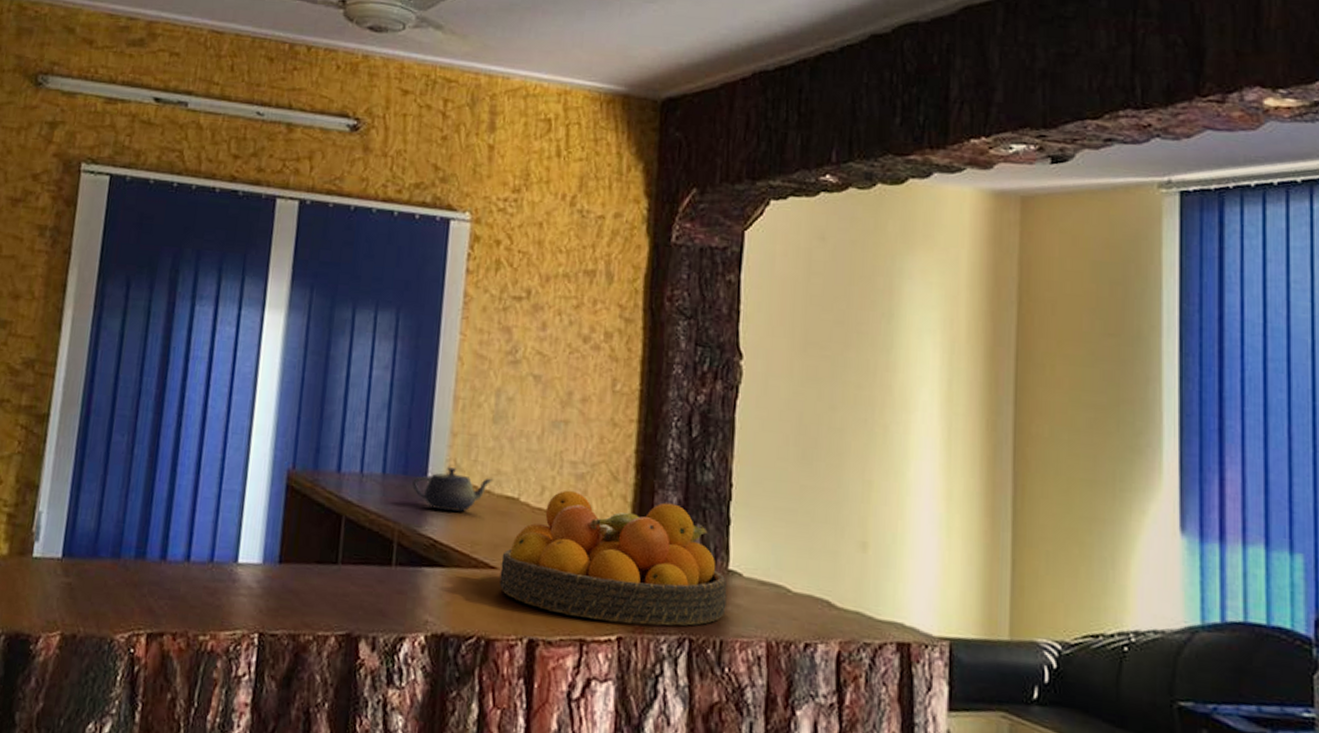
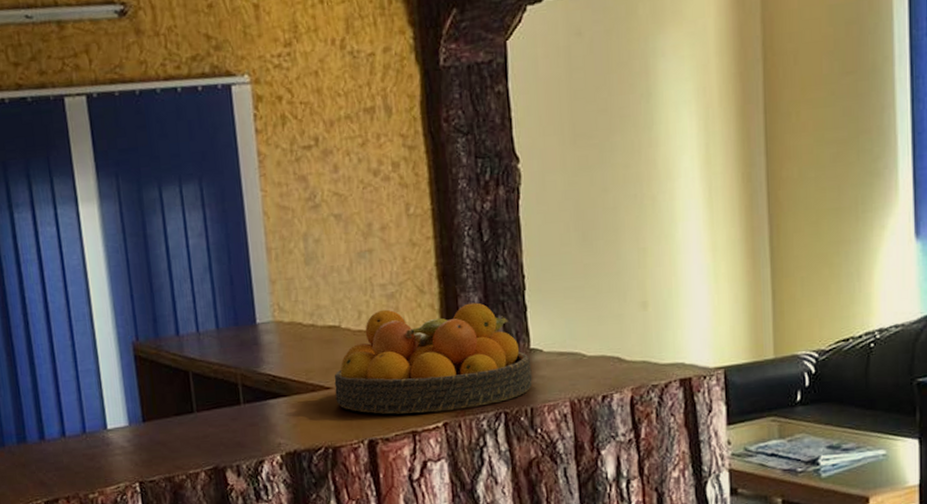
teapot: present [412,467,494,512] -> none [244,311,315,350]

